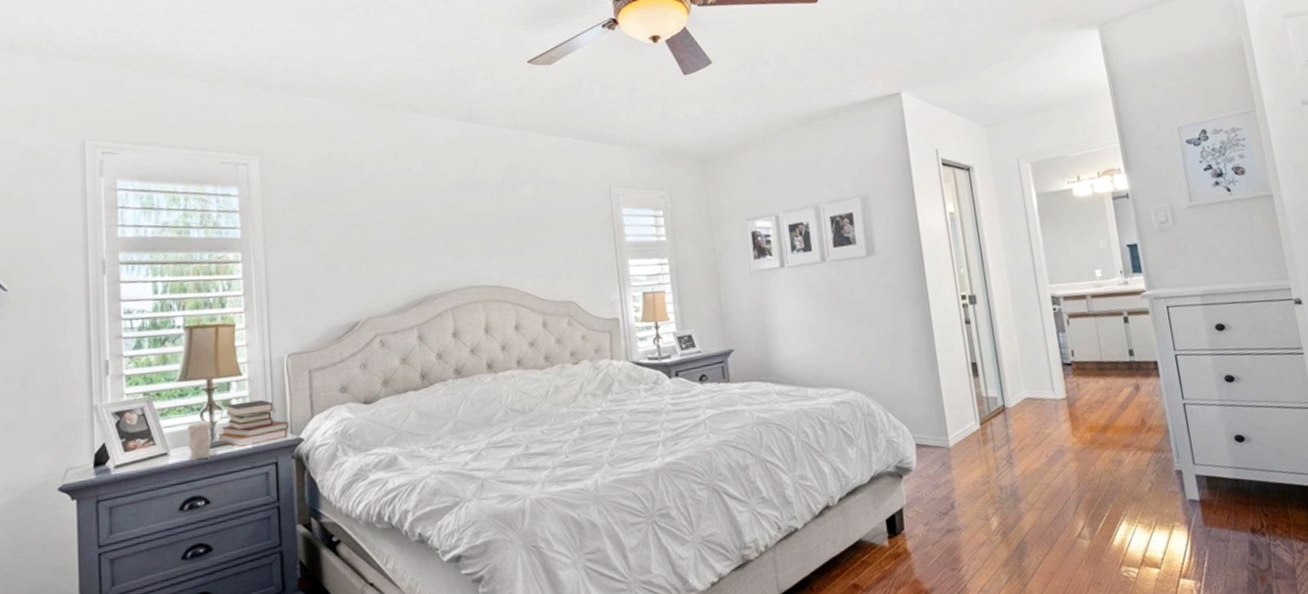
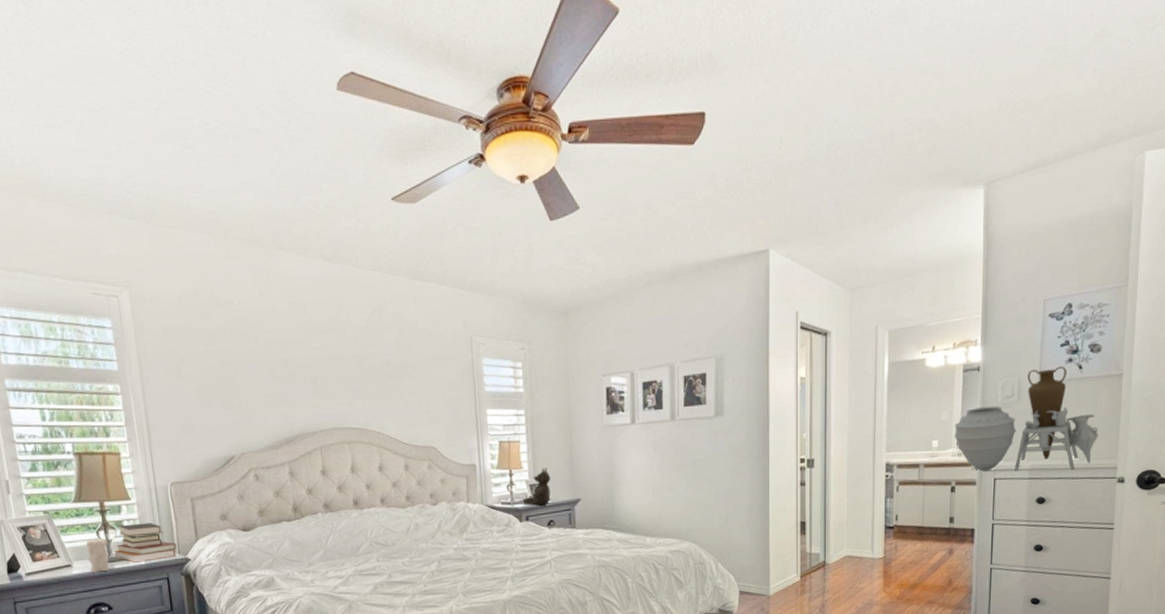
teddy bear: none [670,318,701,360] -> present [522,468,551,506]
decorative vase: none [1114,189,1264,300] -> present [954,366,1099,472]

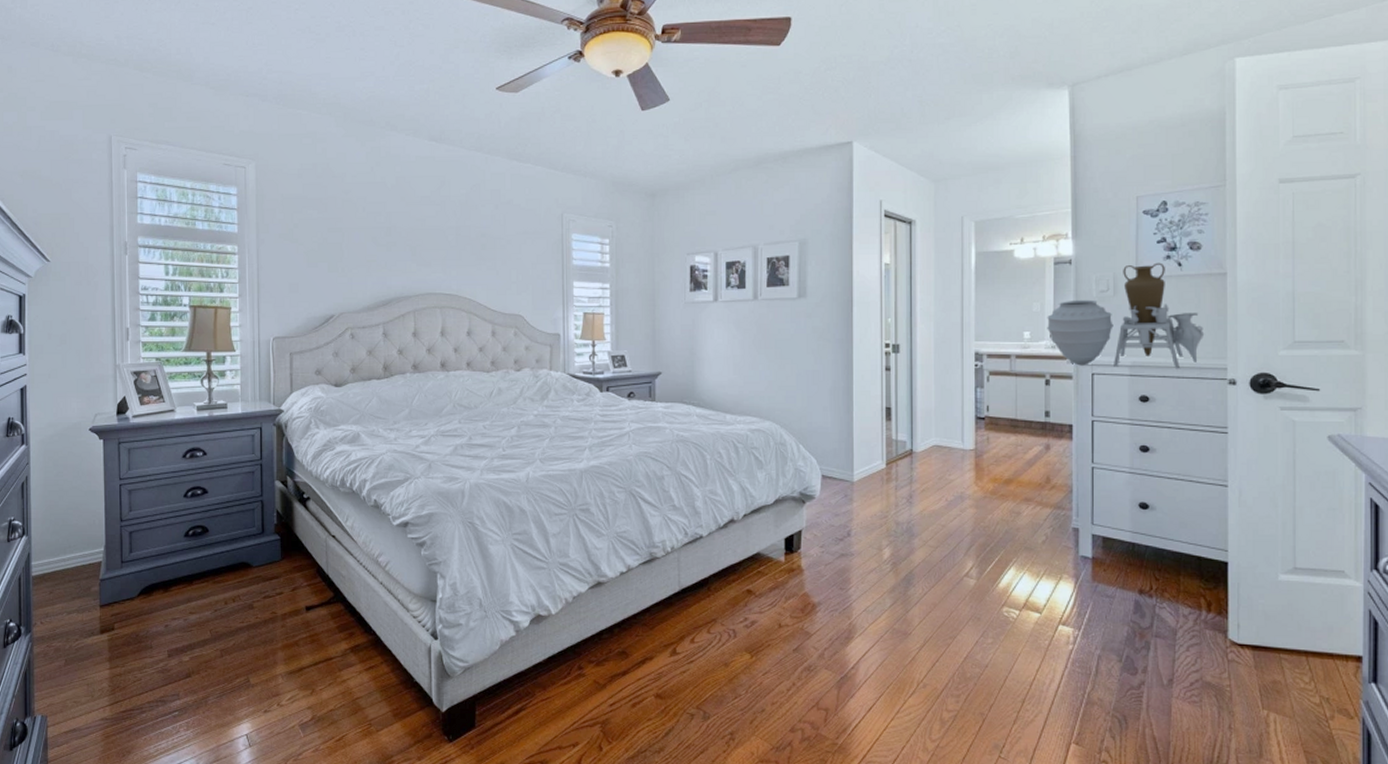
candle: present [86,538,110,573] -> none [190,386,210,418]
books: present [114,523,177,563] -> none [214,374,272,411]
teddy bear: present [522,468,551,506] -> none [604,340,633,377]

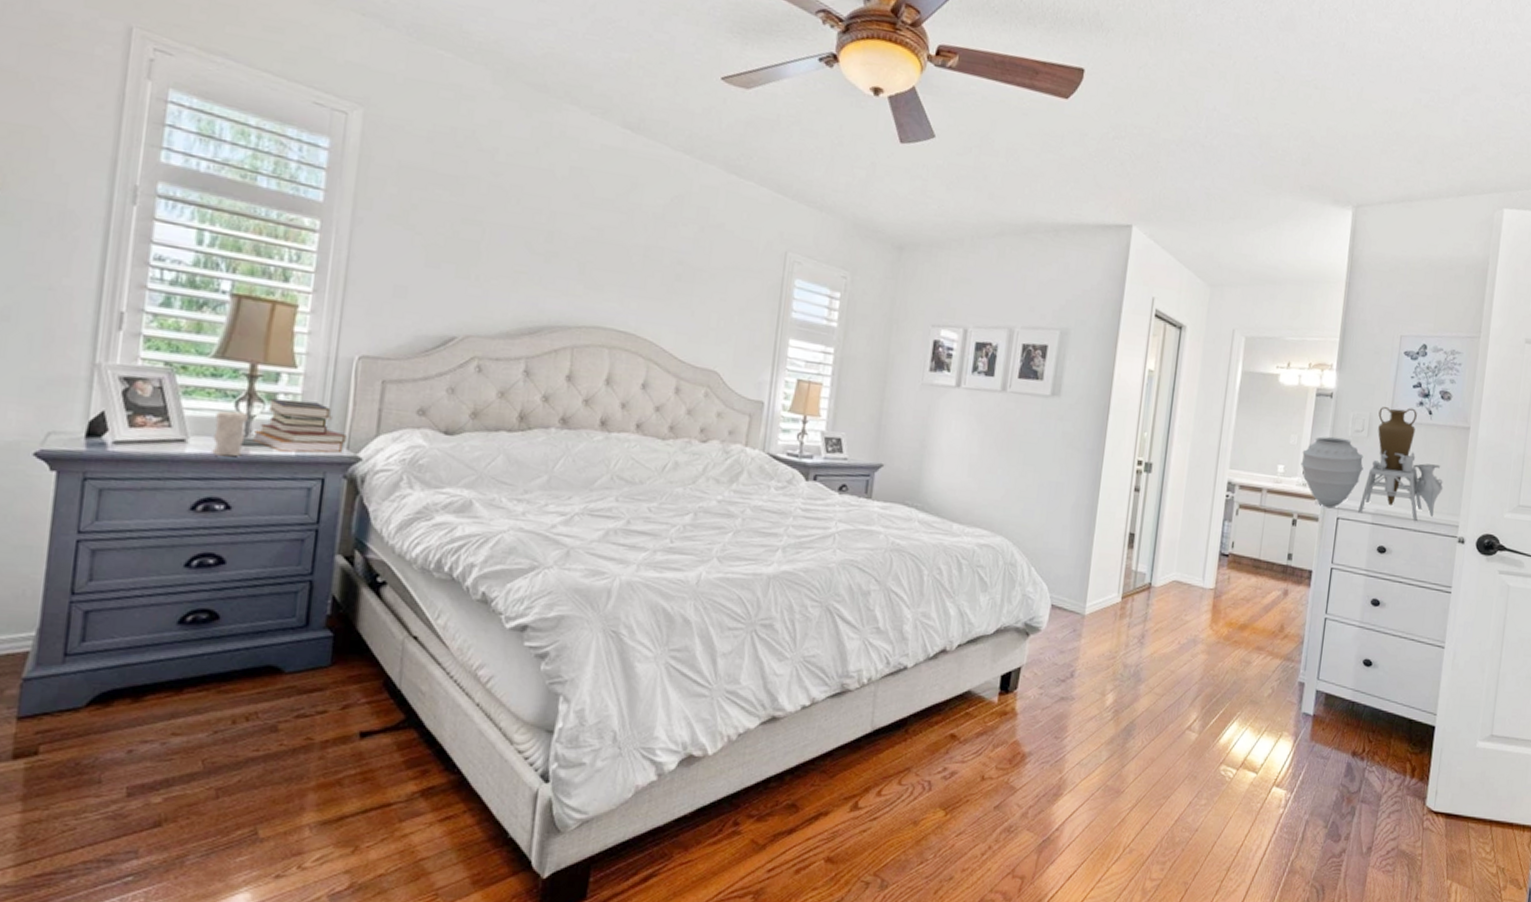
candle: none [190,386,210,418] -> present [212,410,248,457]
books: none [214,374,272,411] -> present [253,399,347,454]

